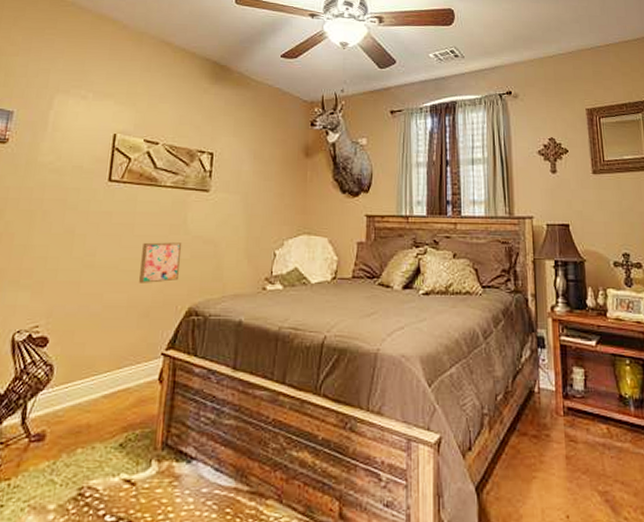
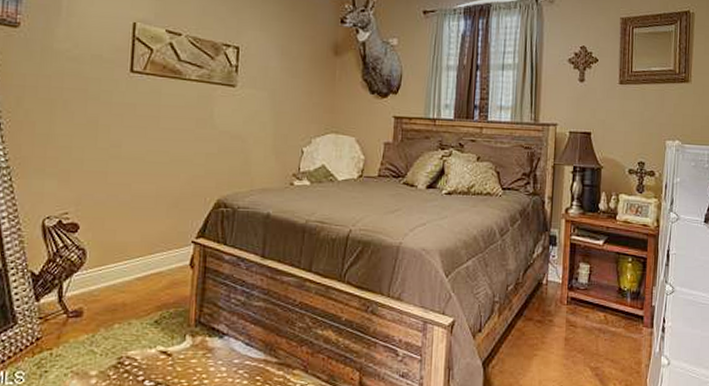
wall art: present [139,242,182,283] -> none [167,135,209,176]

